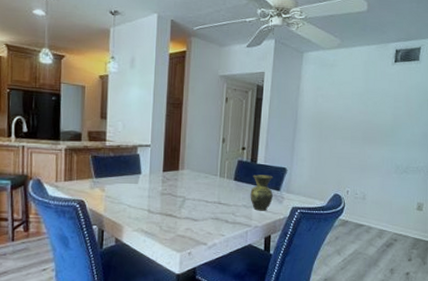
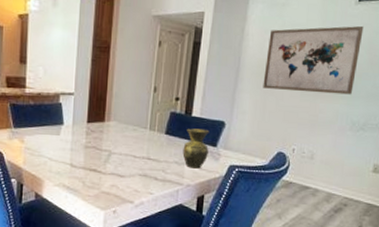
wall art: none [318,82,400,142] -> present [263,25,364,95]

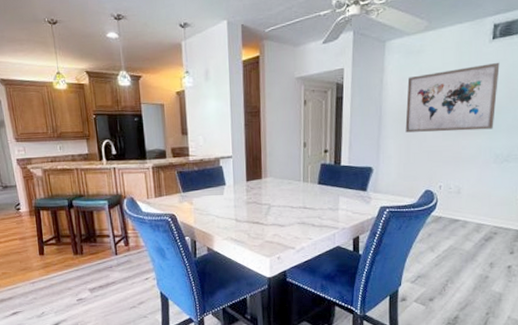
vase: present [182,128,210,169] -> none [335,176,359,213]

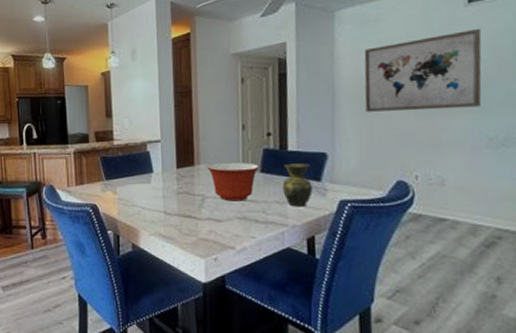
mixing bowl: none [272,175,317,209] -> present [206,162,260,202]
vase: none [335,176,359,213] -> present [282,163,313,207]

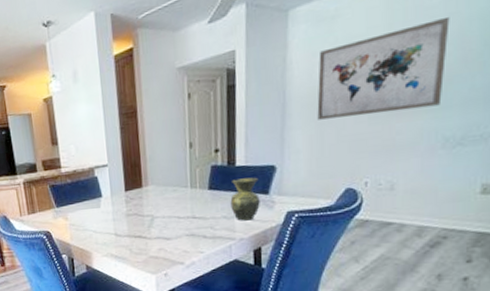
mixing bowl: present [206,162,260,202] -> none [154,180,207,220]

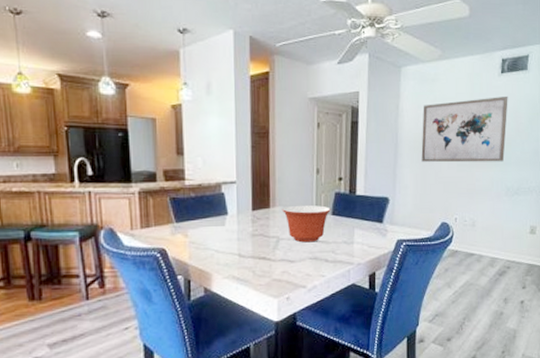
mixing bowl: none [154,180,207,220] -> present [281,205,331,243]
vase: present [230,177,260,221] -> none [350,206,375,247]

